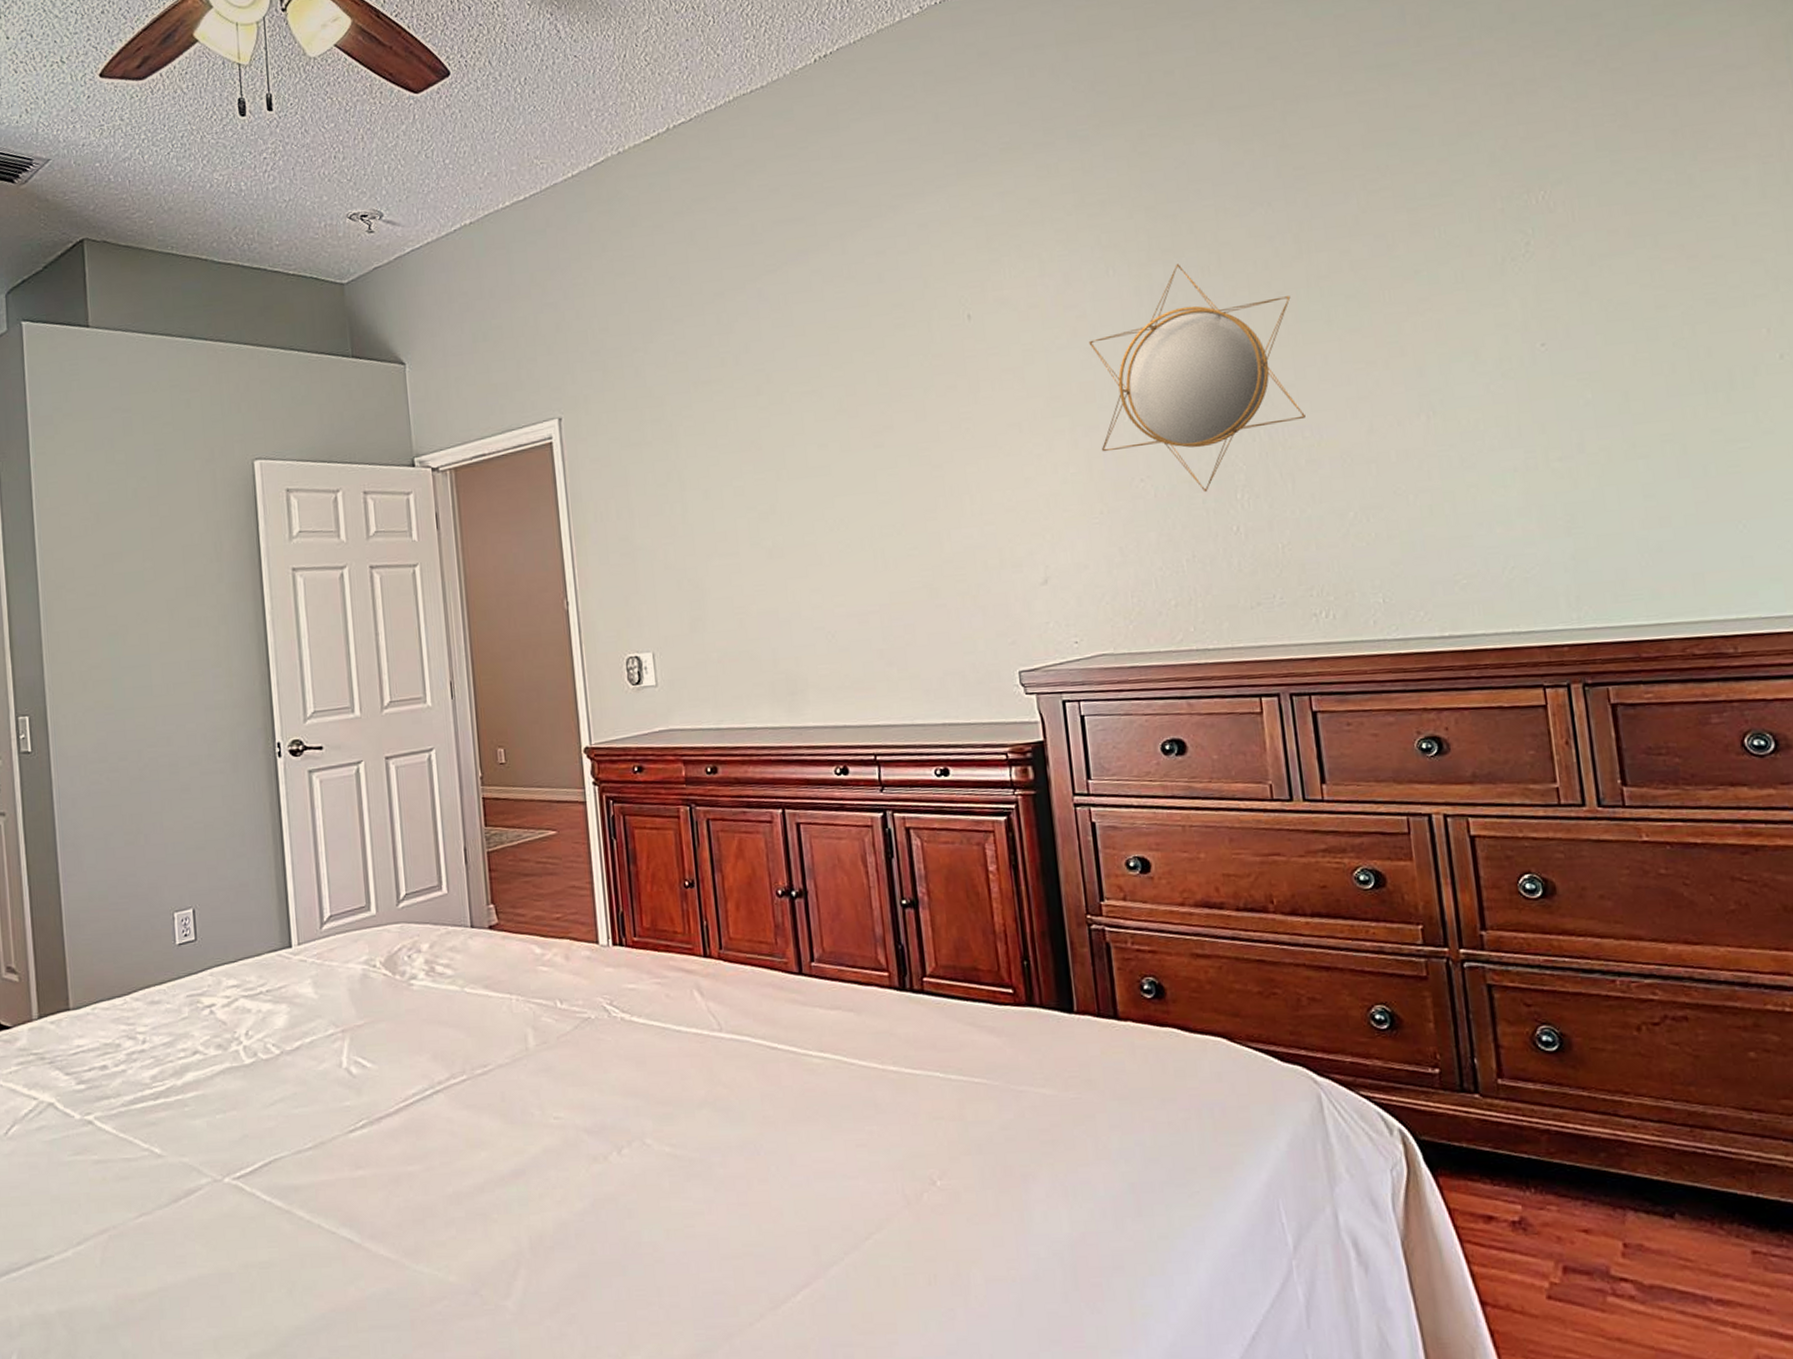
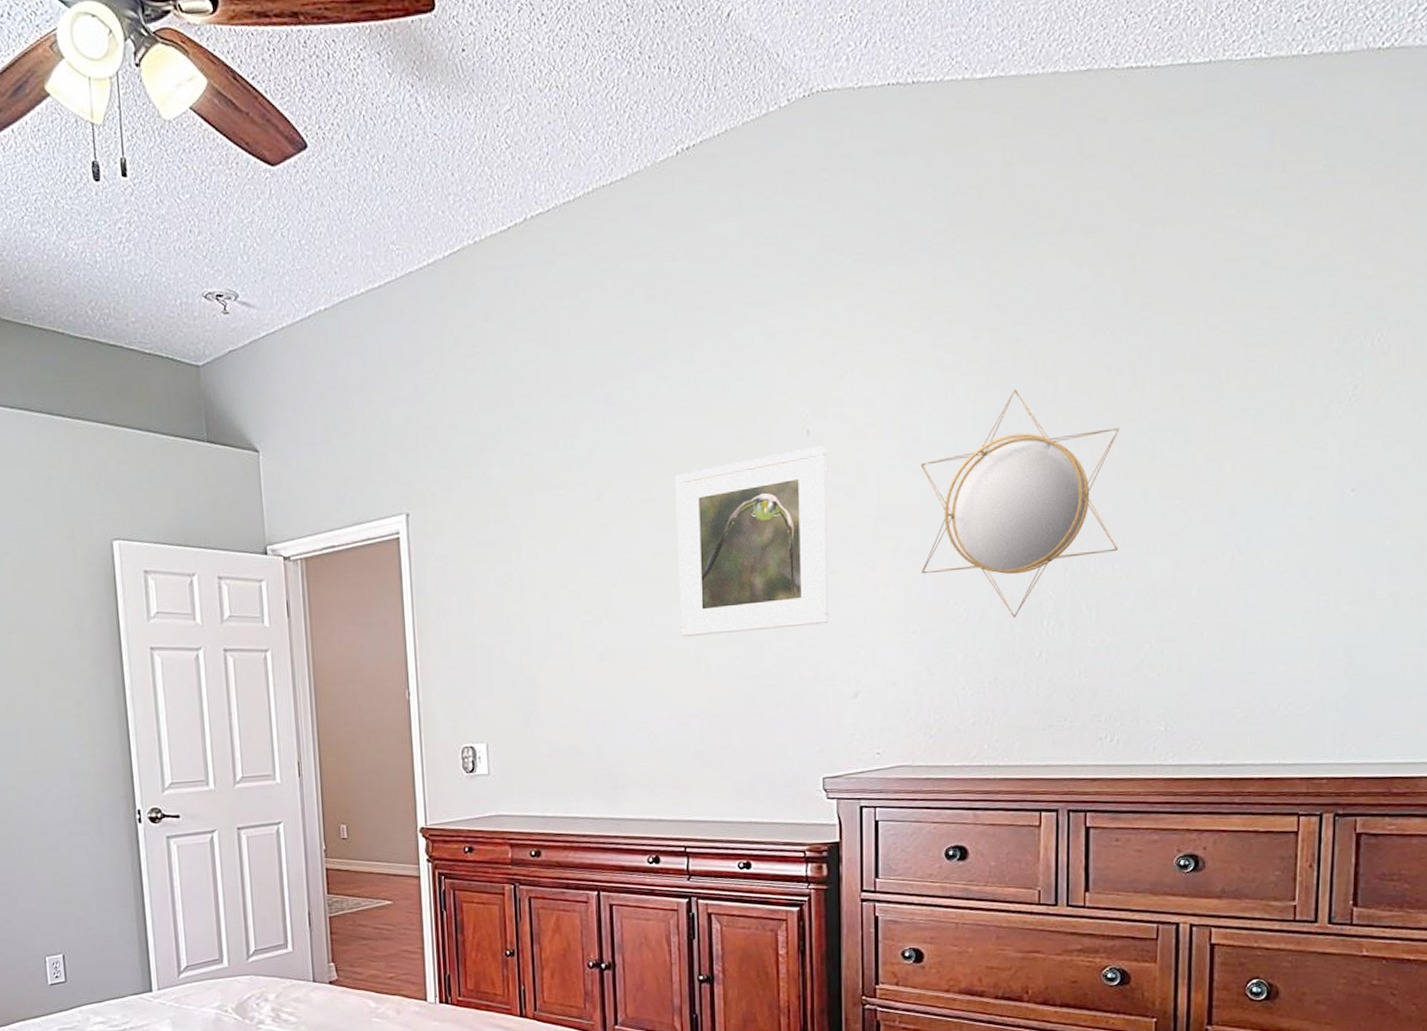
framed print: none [835,328,1010,530] -> present [675,445,830,637]

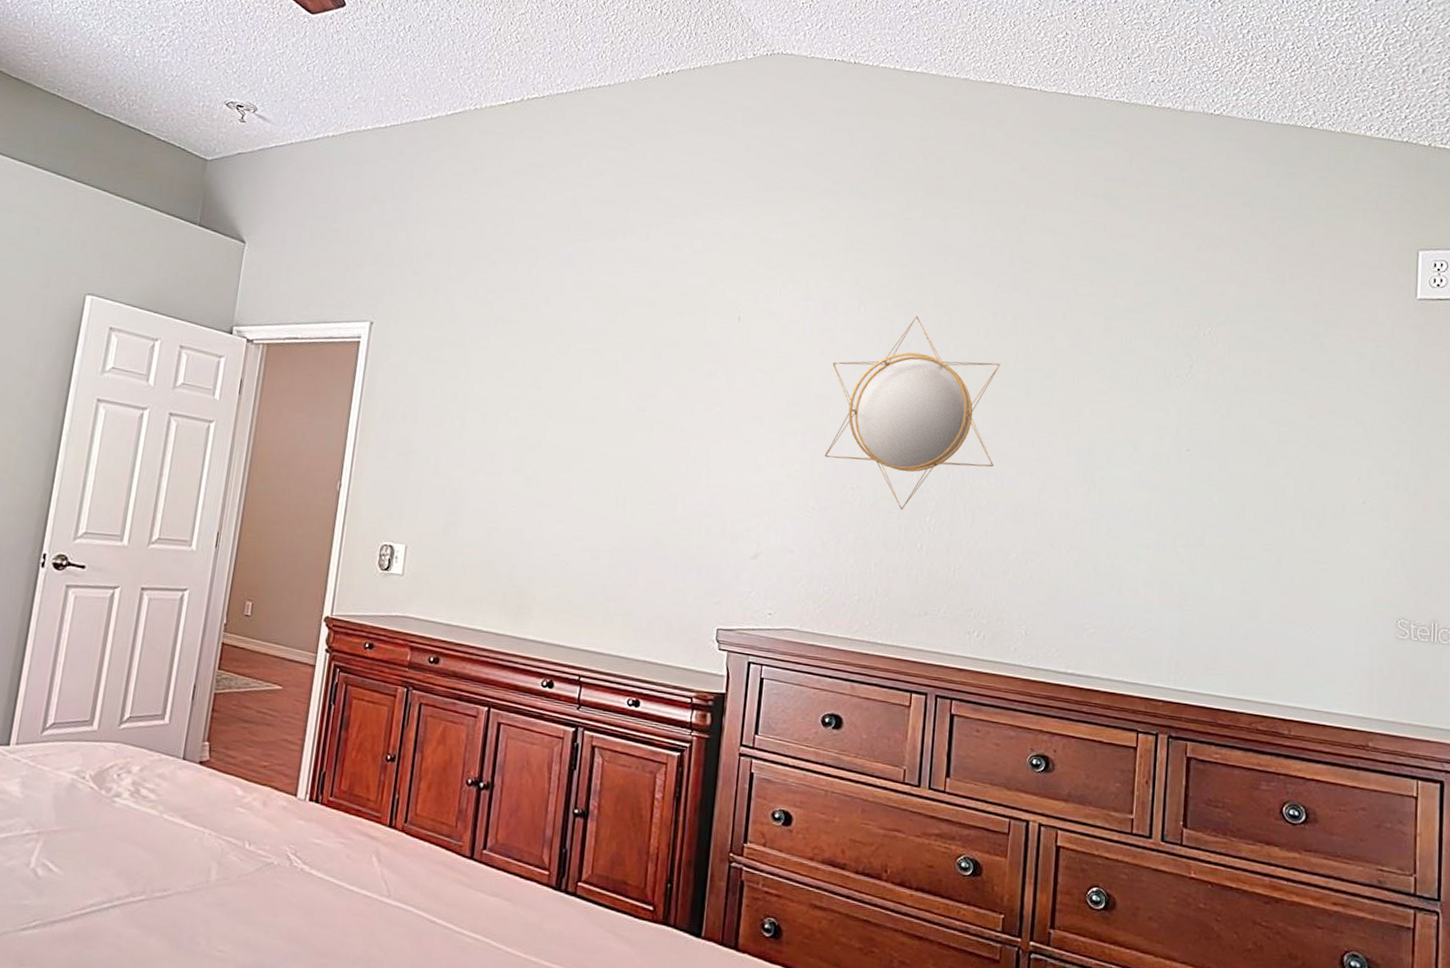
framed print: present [675,445,830,637] -> none [604,331,754,487]

